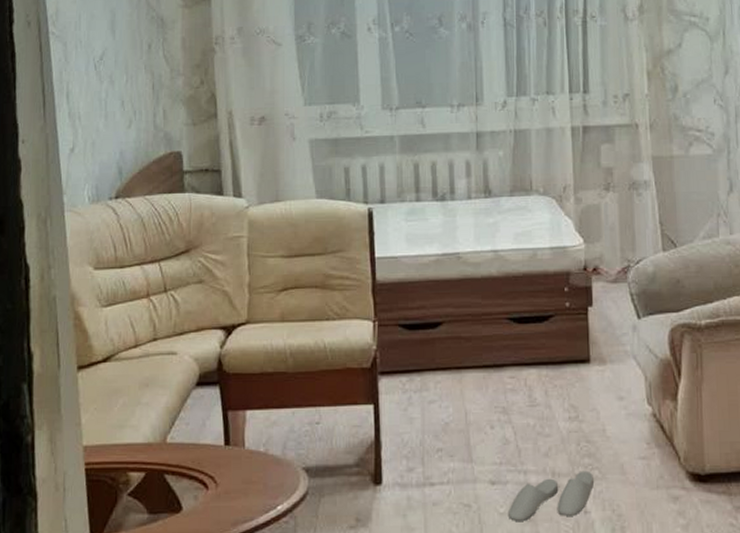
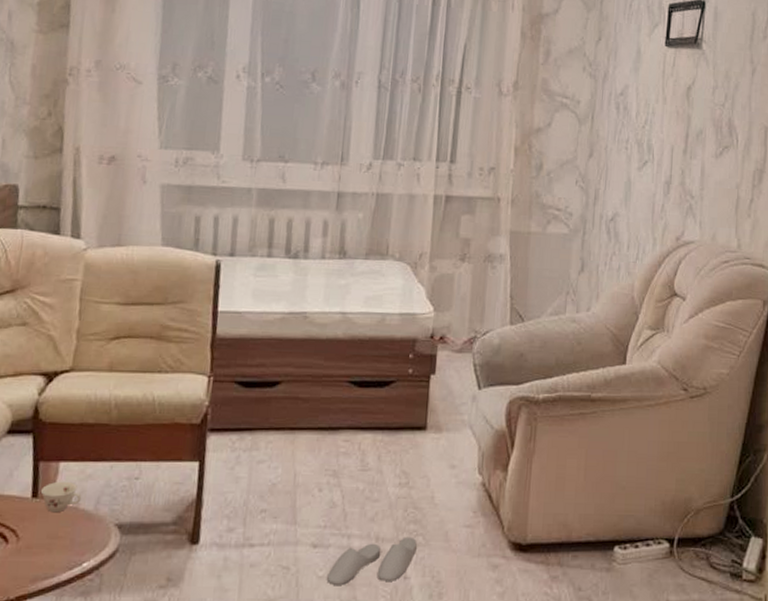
teacup: none [231,428,269,459] -> present [40,481,82,513]

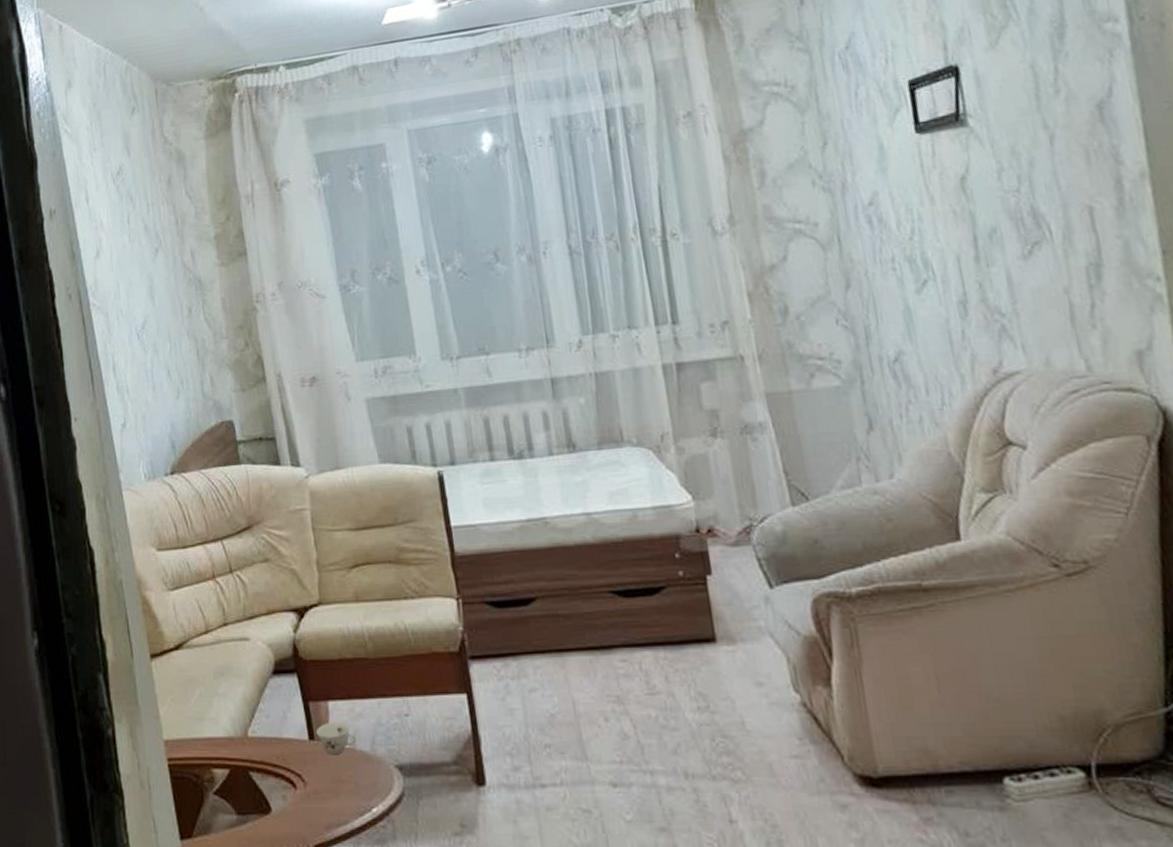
slippers: present [326,536,417,586] -> none [635,771,737,832]

